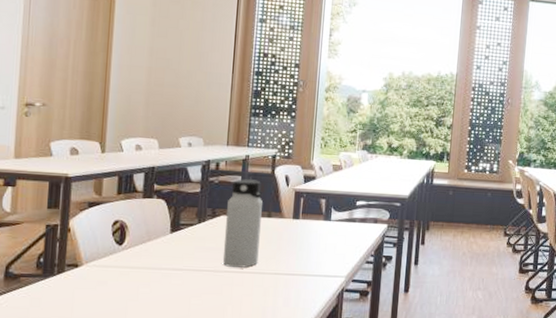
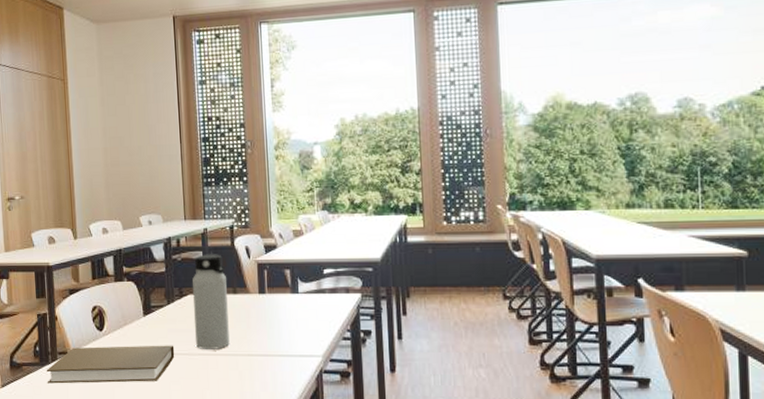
book: none [48,260,200,296] -> present [46,345,175,384]

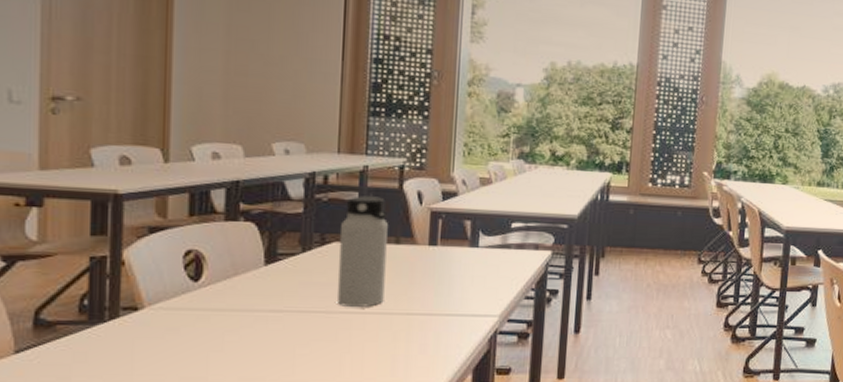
book: present [46,345,175,384] -> none [98,300,306,348]

